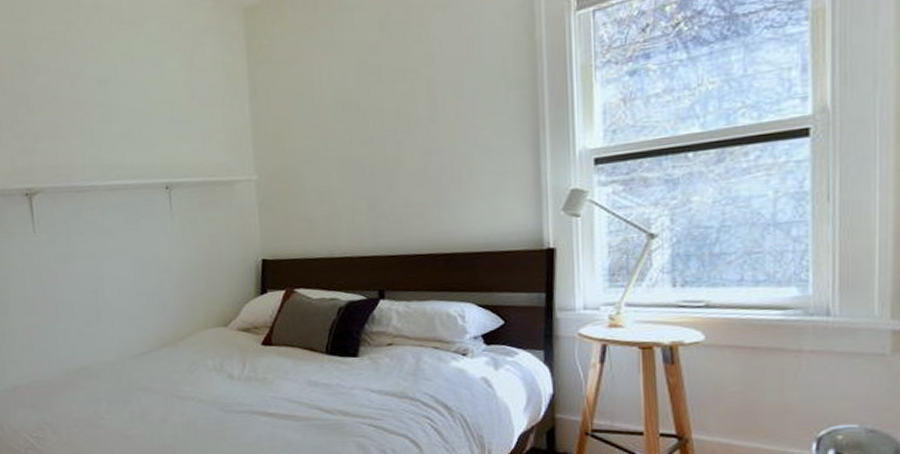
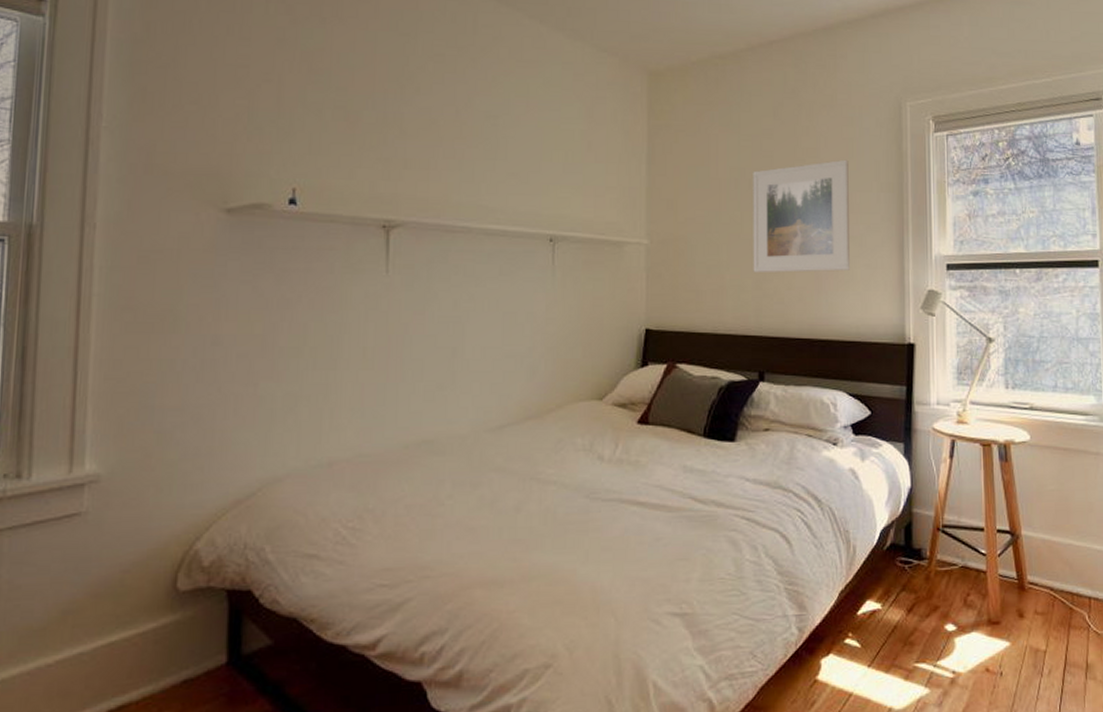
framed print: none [360,61,476,195] -> present [753,159,851,273]

